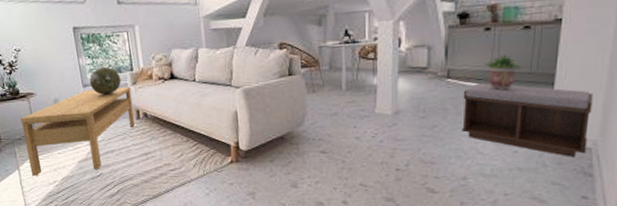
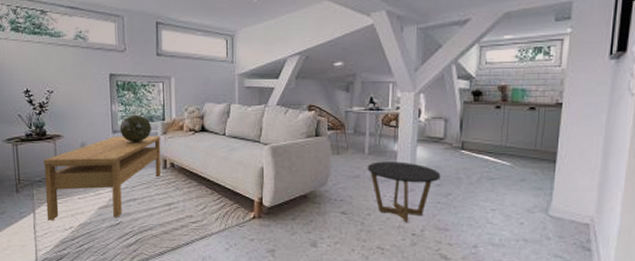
side table: none [345,95,425,159] -> present [367,161,441,223]
bench: present [462,83,594,157] -> none [474,156,590,232]
potted plant: present [484,54,522,89] -> none [495,131,528,163]

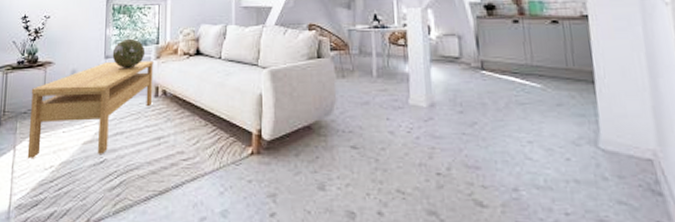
side table: present [367,161,441,223] -> none [377,85,462,159]

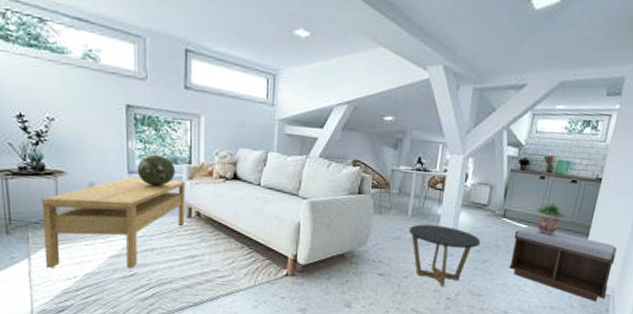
side table: none [377,85,462,159] -> present [409,224,481,287]
bench: none [500,77,648,170] -> present [509,226,617,301]
potted plant: none [518,48,558,85] -> present [535,202,566,234]

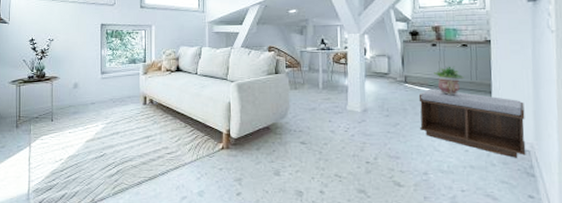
coffee table: present [41,177,186,268] -> none [41,76,142,153]
decorative sphere: present [137,154,176,186] -> none [107,57,135,82]
side table: present [409,224,481,287] -> none [322,95,389,152]

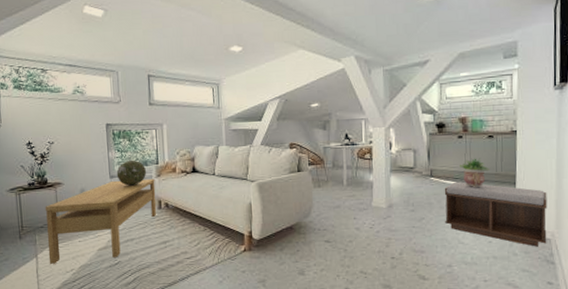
coffee table: none [41,76,142,153] -> present [45,178,157,264]
decorative sphere: none [107,57,135,82] -> present [116,160,147,186]

